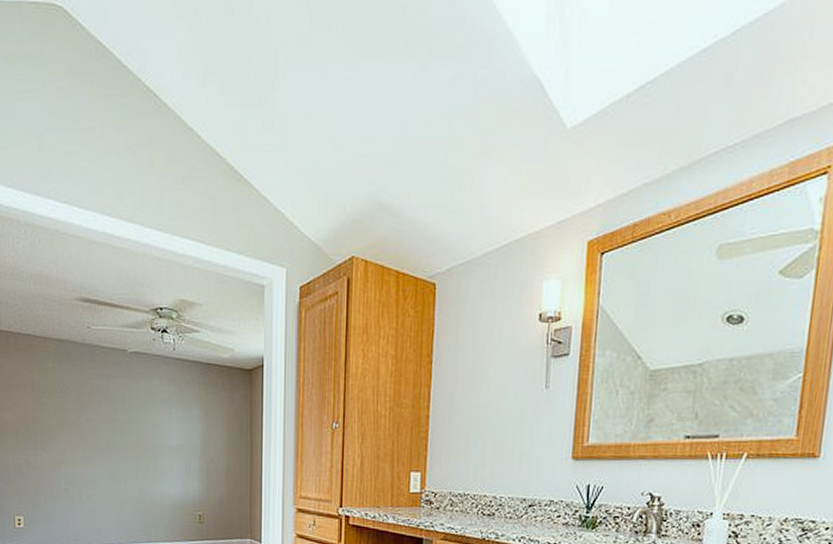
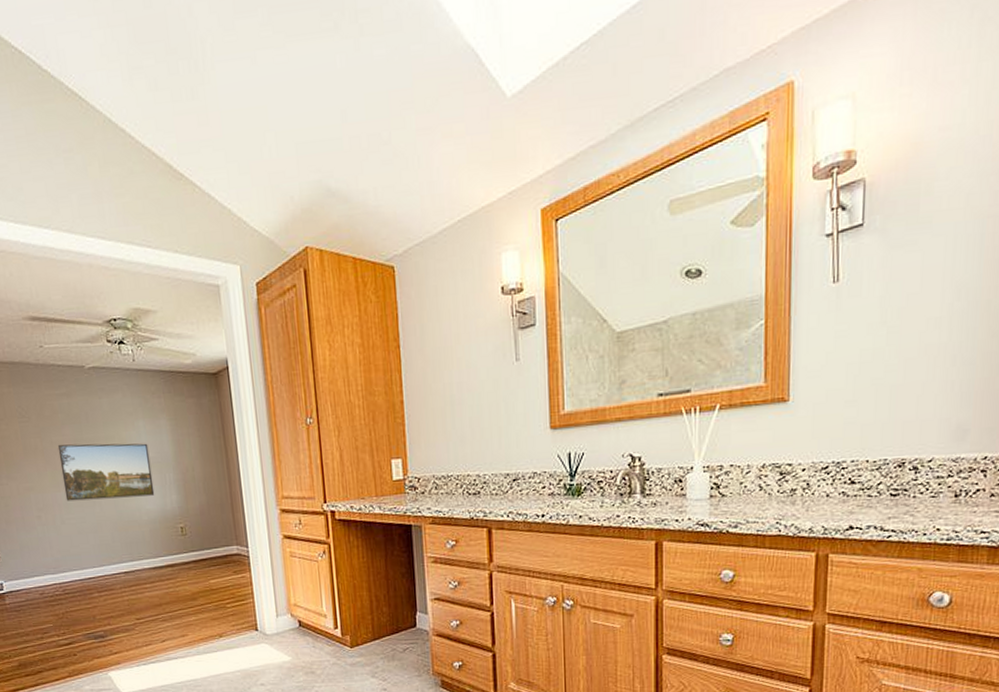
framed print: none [92,422,178,481] -> present [57,443,155,501]

